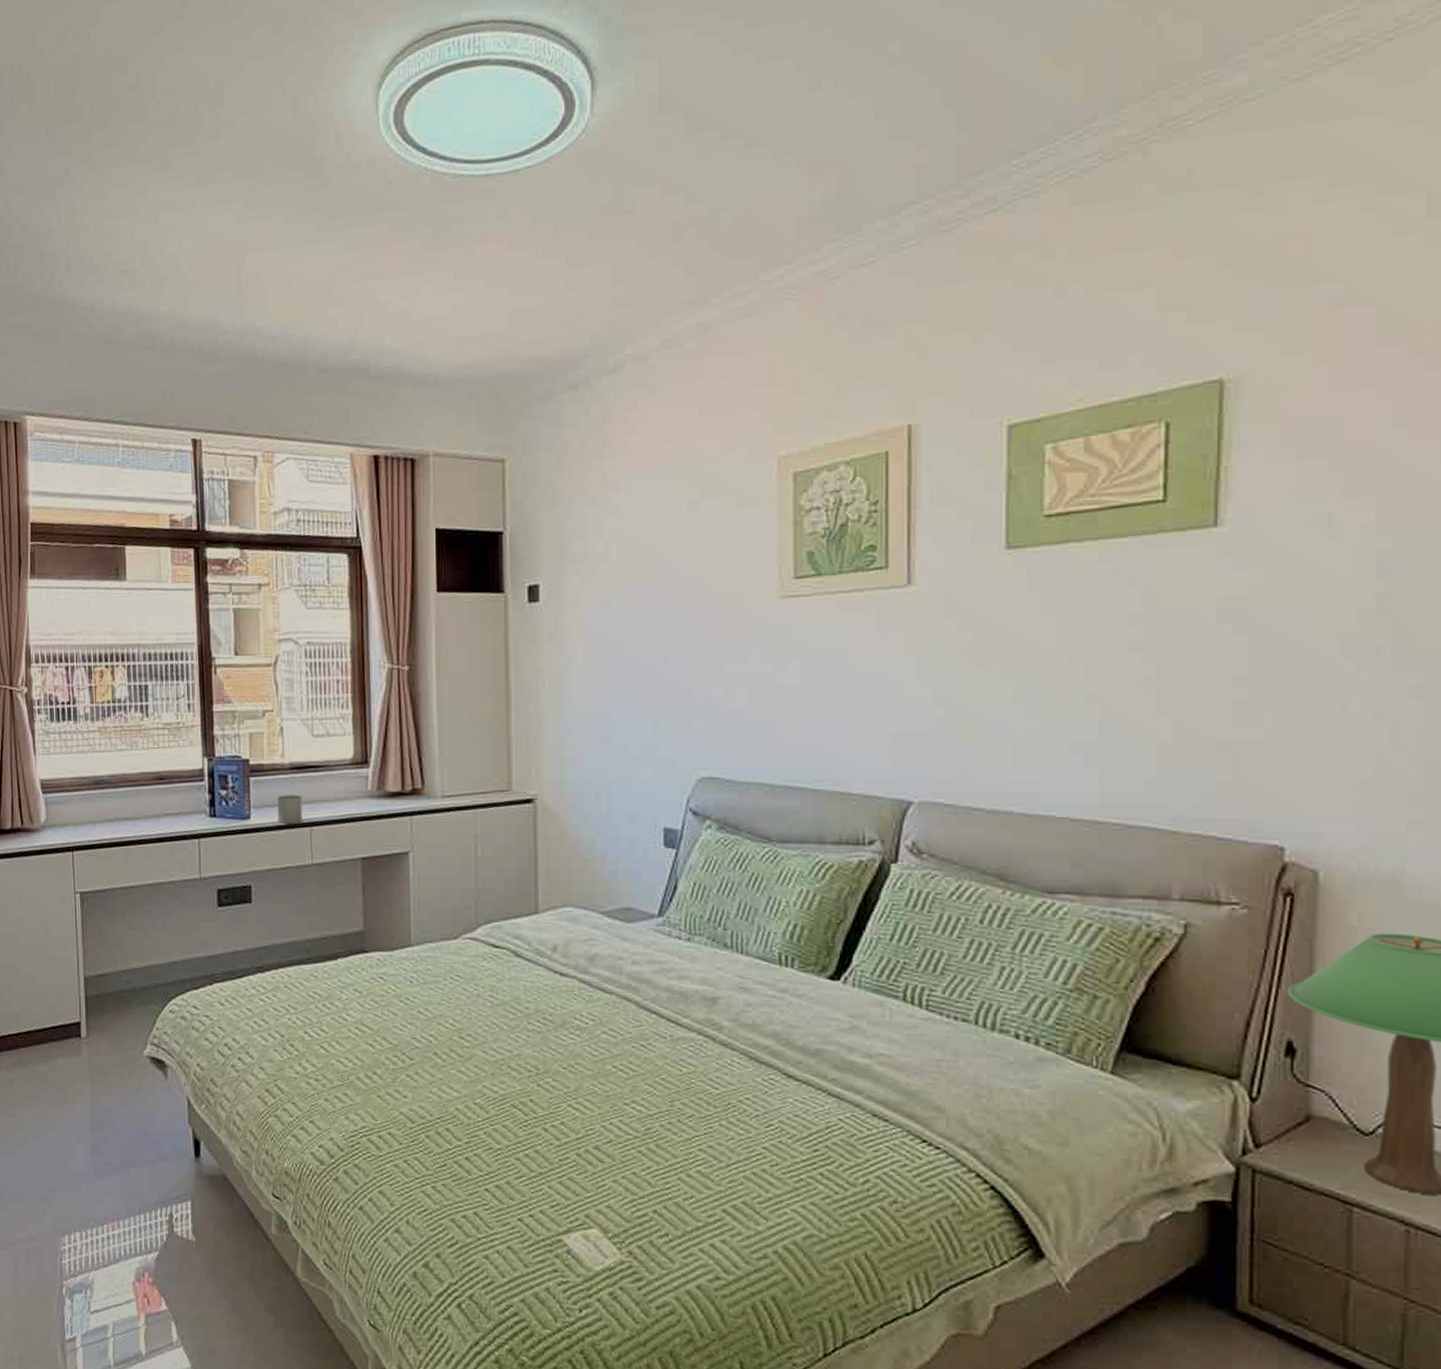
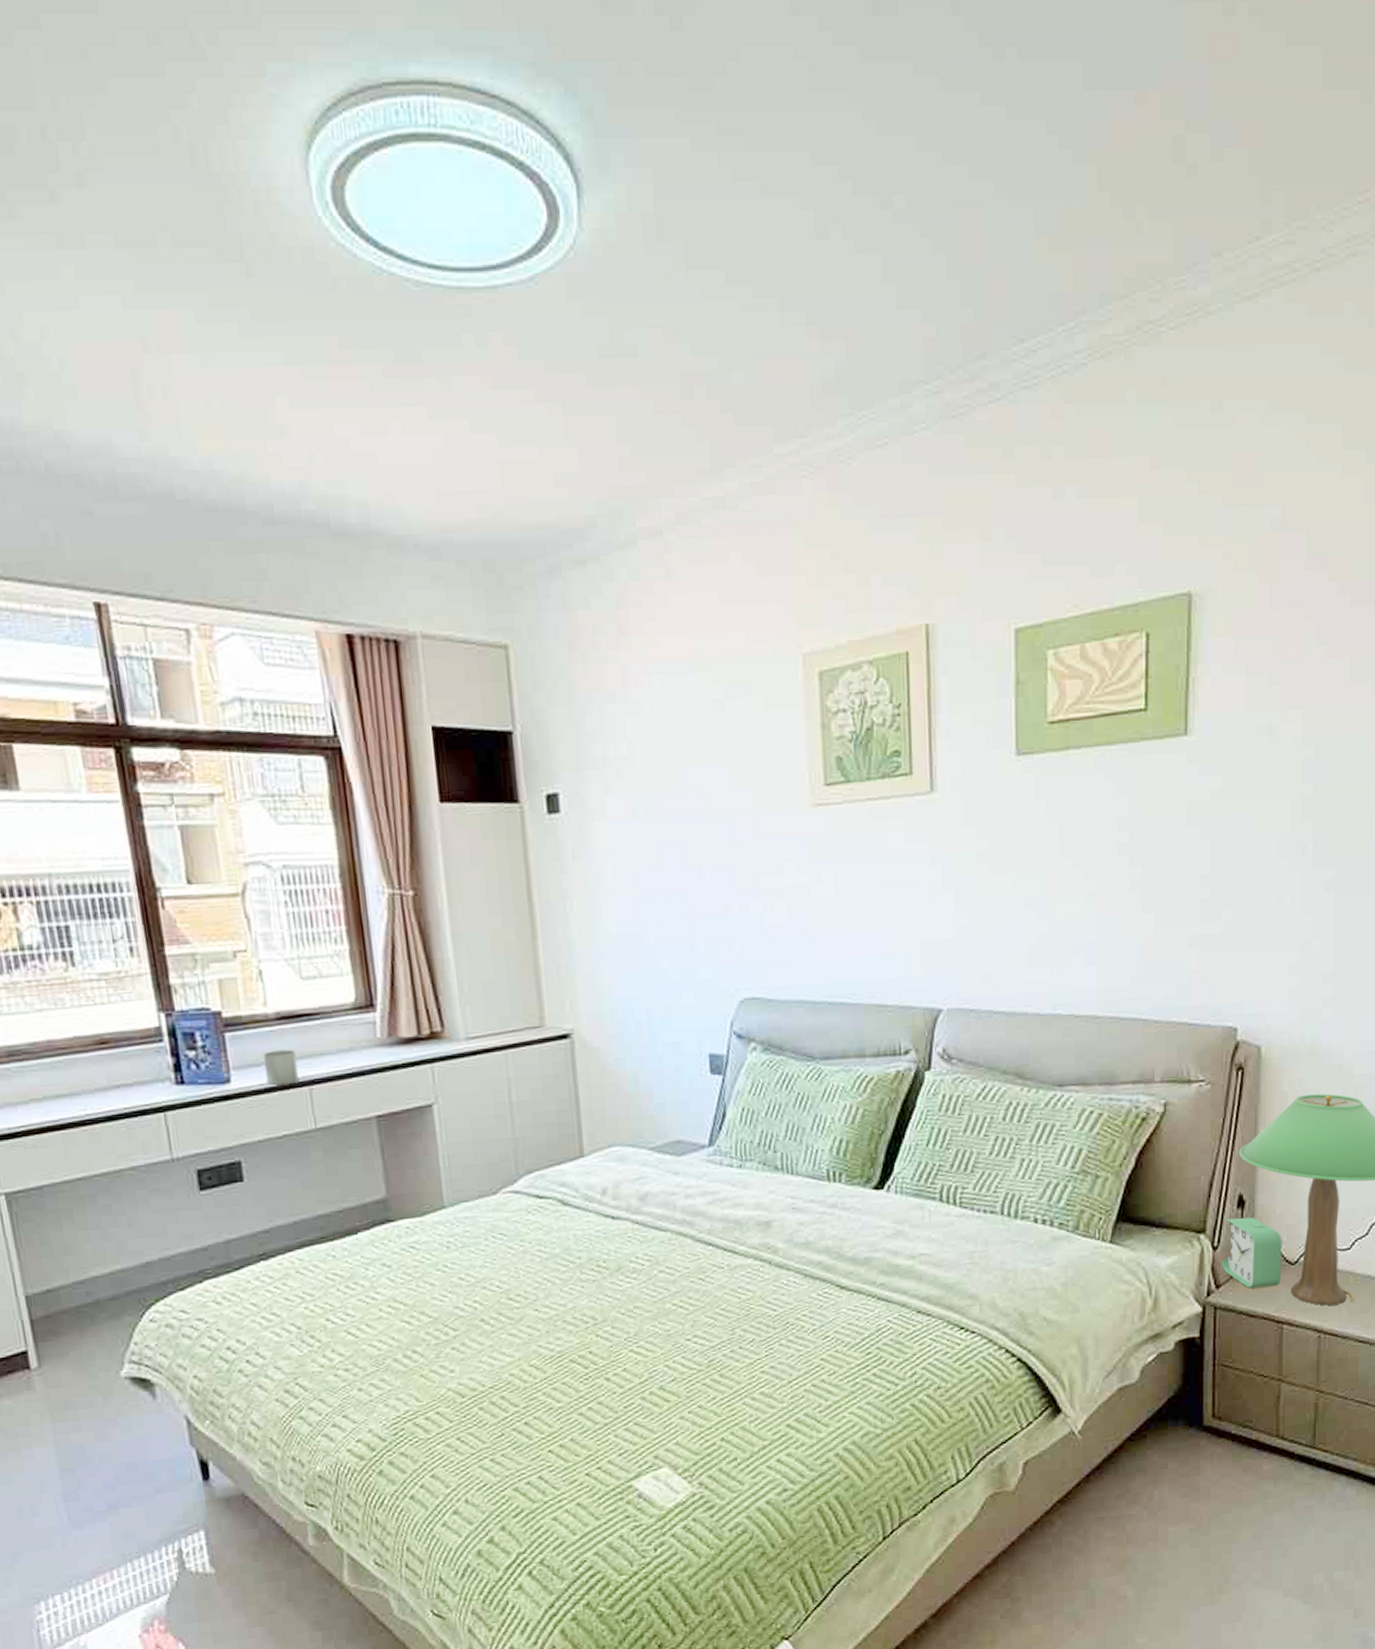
alarm clock: none [1262,1066,1351,1158] -> present [1221,1217,1282,1289]

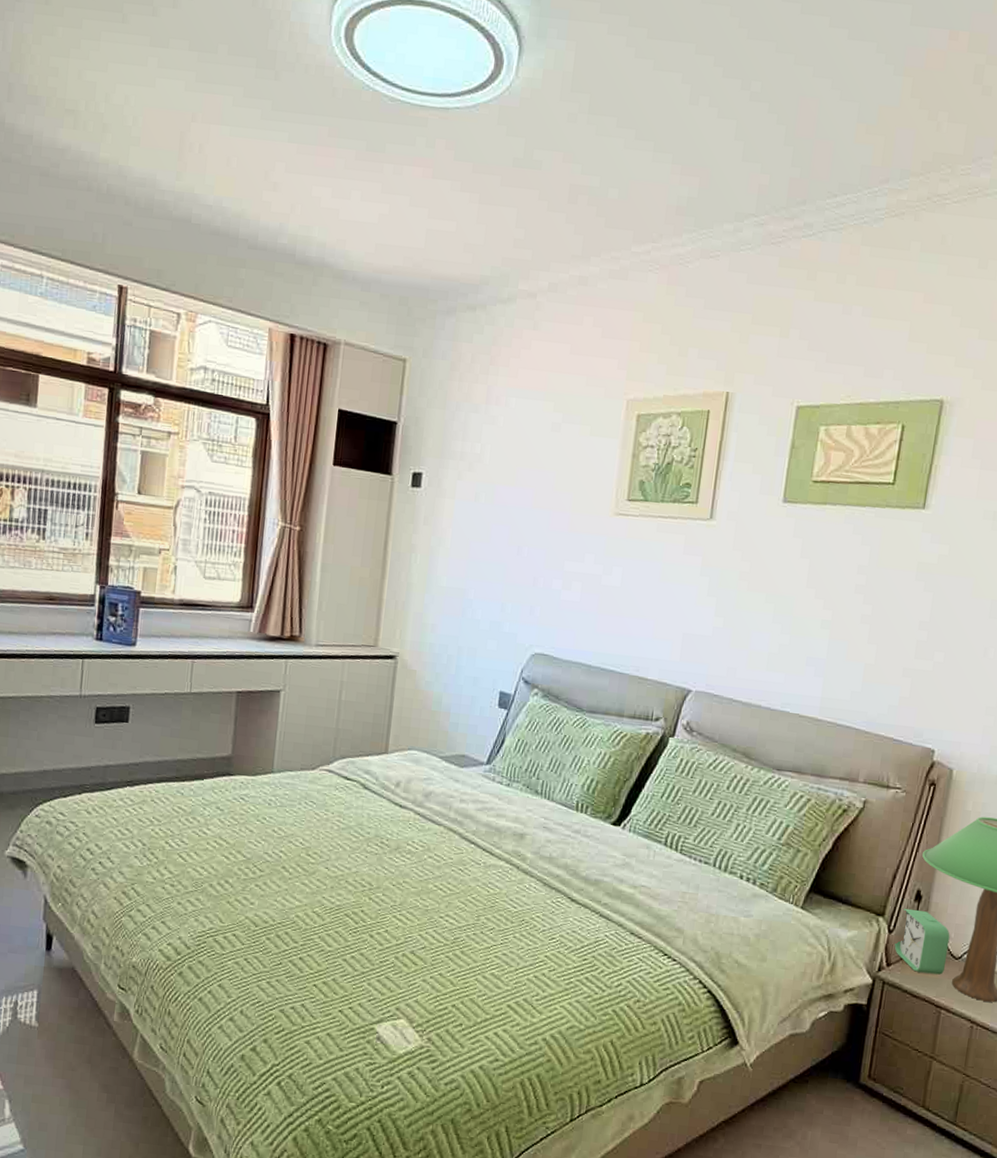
mug: present [263,1049,300,1085] -> none [162,627,189,655]

